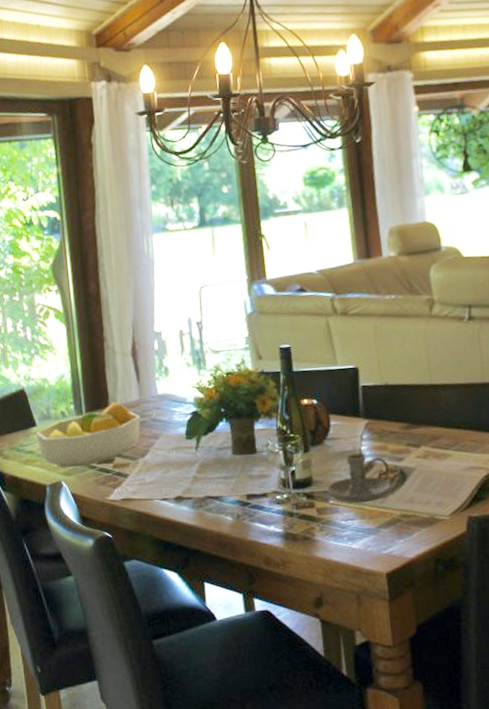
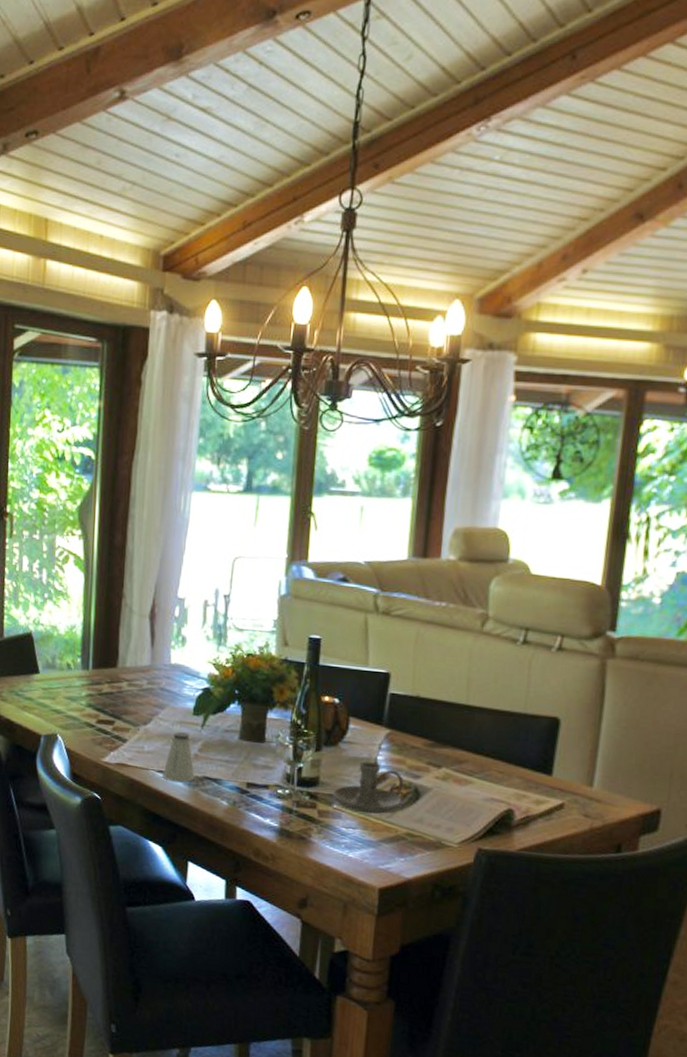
fruit bowl: present [35,402,141,468] -> none [37,663,149,724]
saltshaker: none [166,457,197,507] -> present [162,732,195,782]

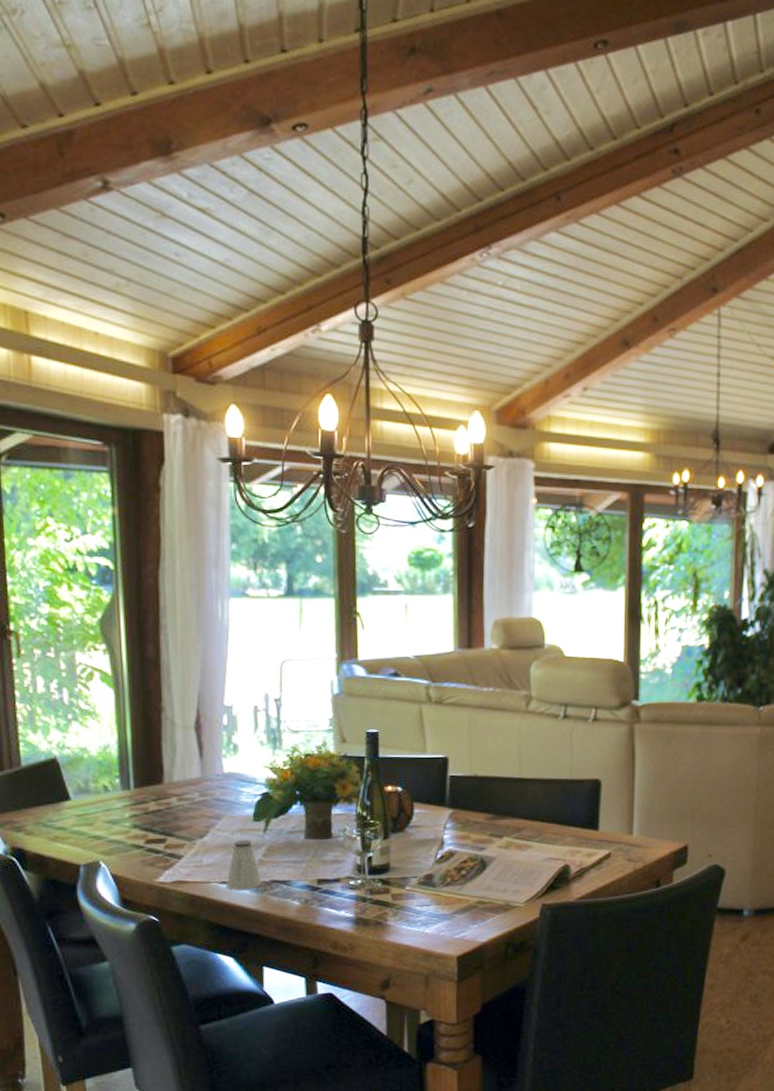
candle holder: present [332,761,404,814] -> none [404,842,470,890]

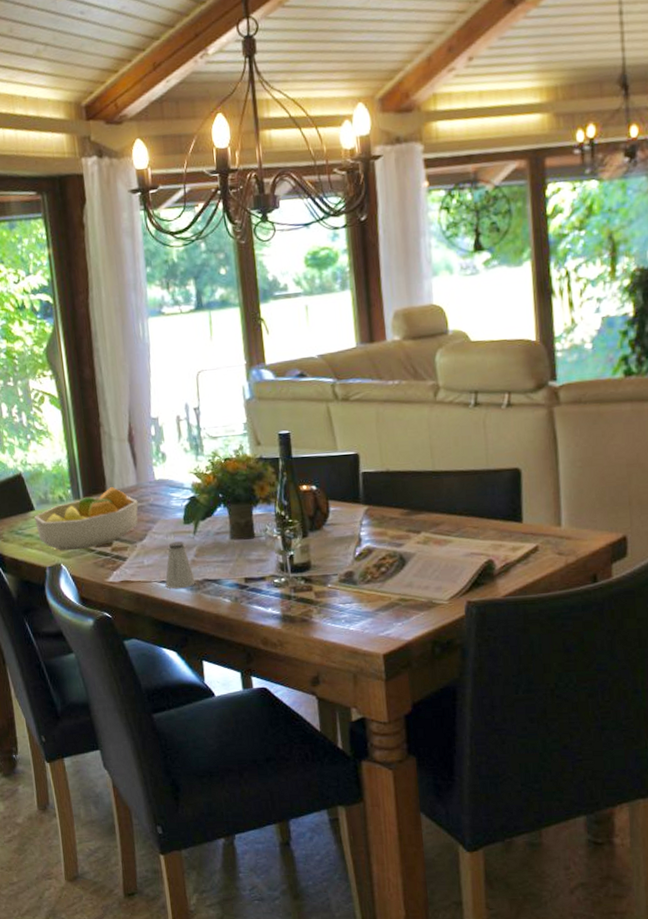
fruit bowl: none [68,778,201,847] -> present [33,487,139,551]

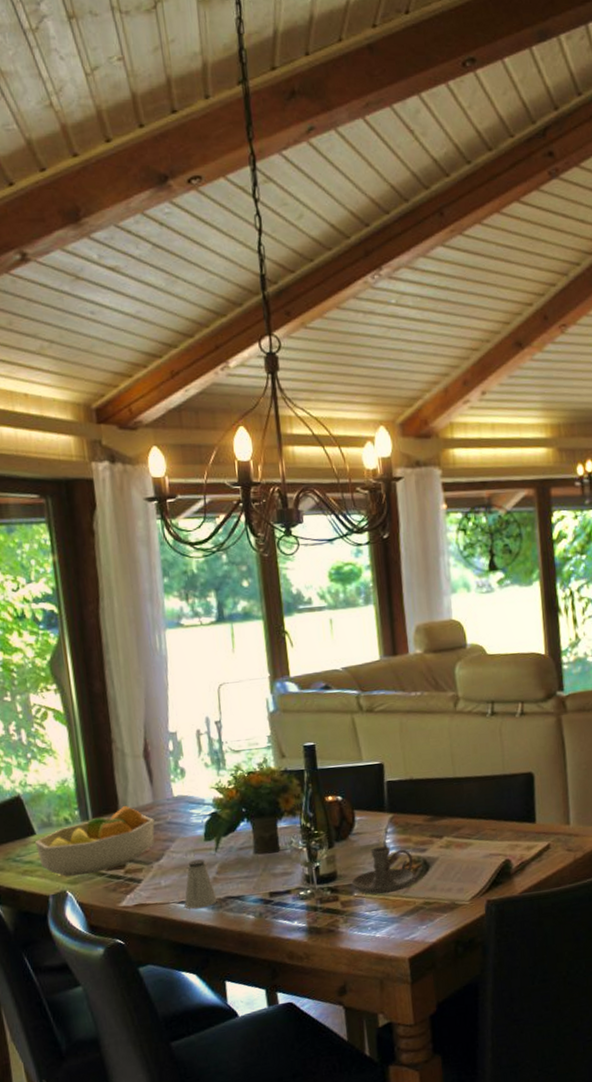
candle holder: none [325,539,390,588] -> present [351,846,415,895]

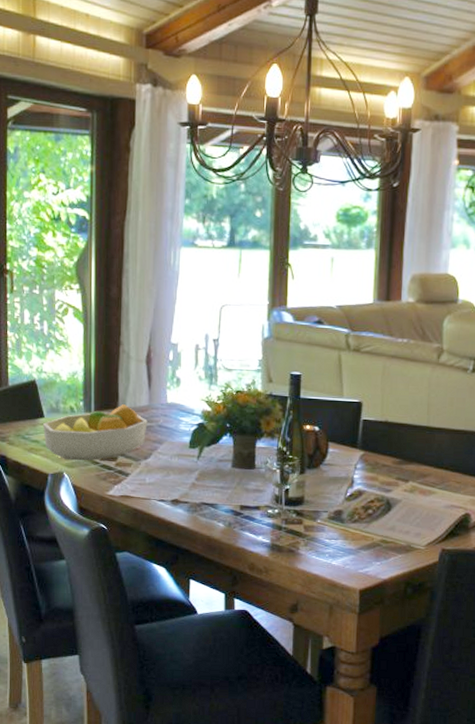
saltshaker: present [184,859,217,909] -> none [163,464,193,509]
candle holder: present [351,846,415,895] -> none [316,480,377,526]

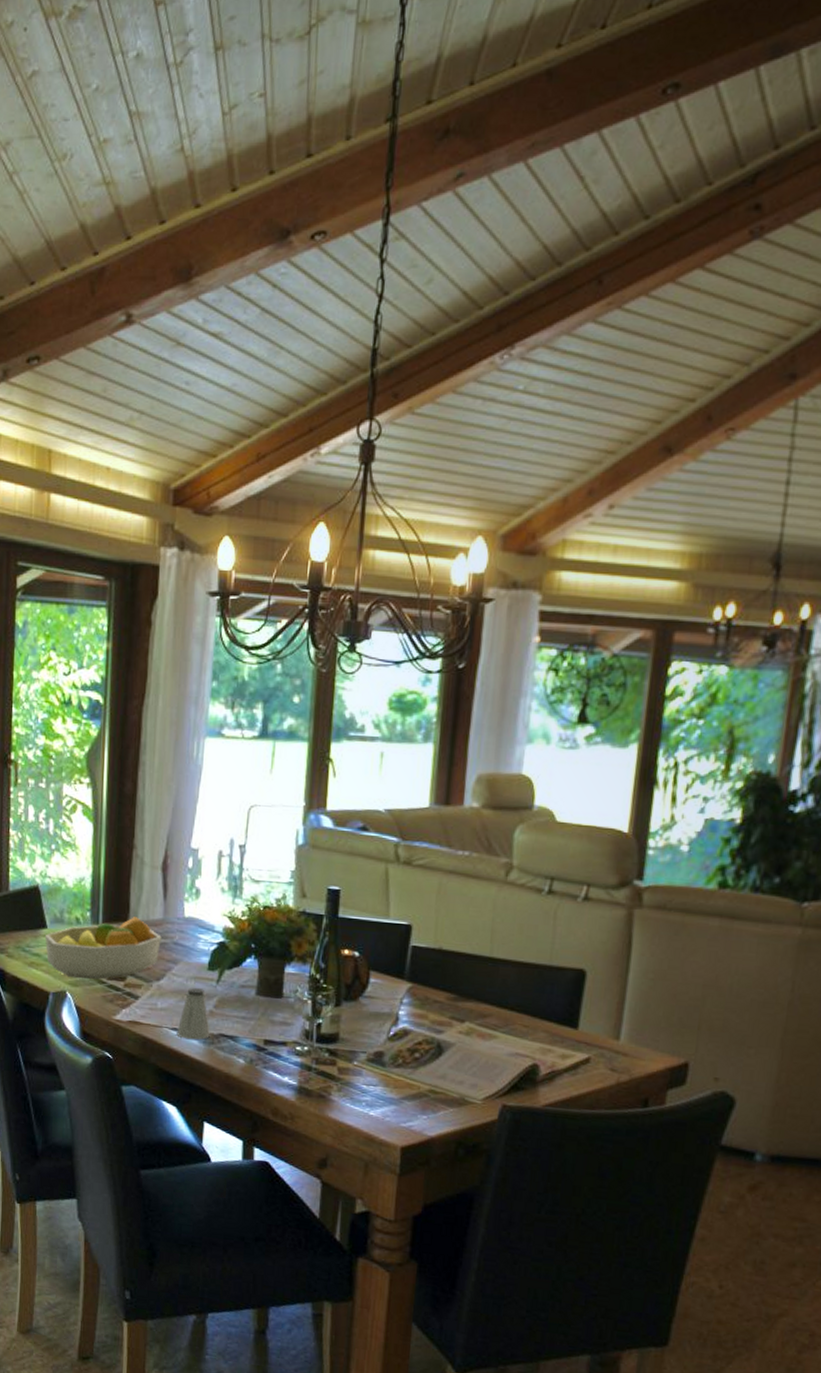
saltshaker: none [163,464,193,509] -> present [176,988,210,1040]

